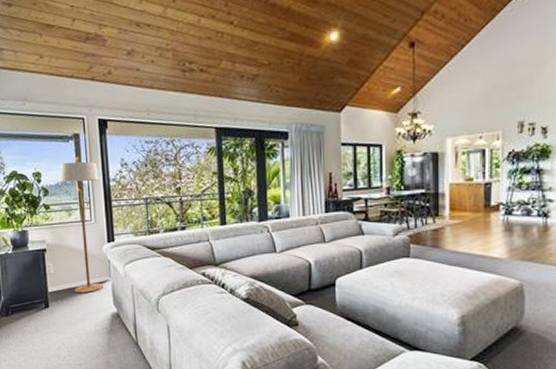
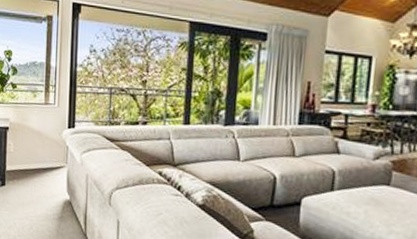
floor lamp: present [59,156,104,294] -> none [29,38,68,177]

